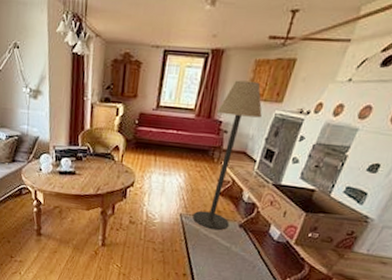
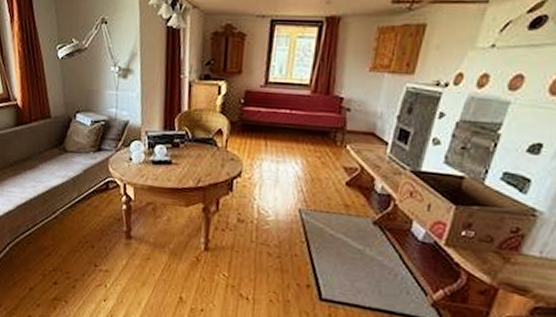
floor lamp: present [193,80,262,230] -> none [315,50,391,229]

